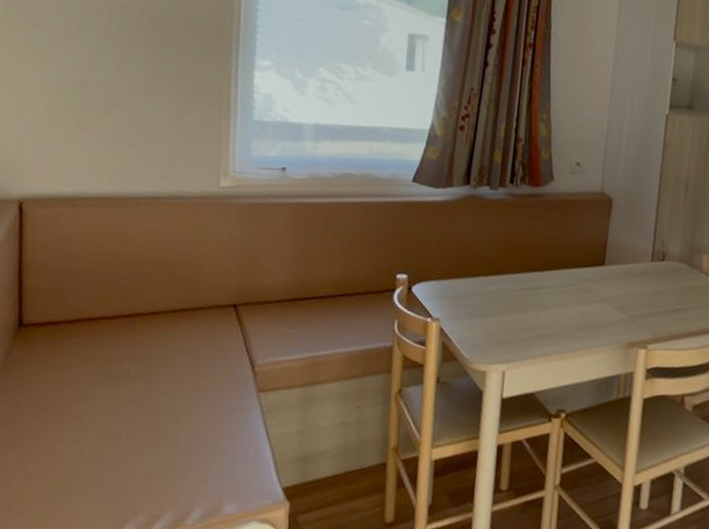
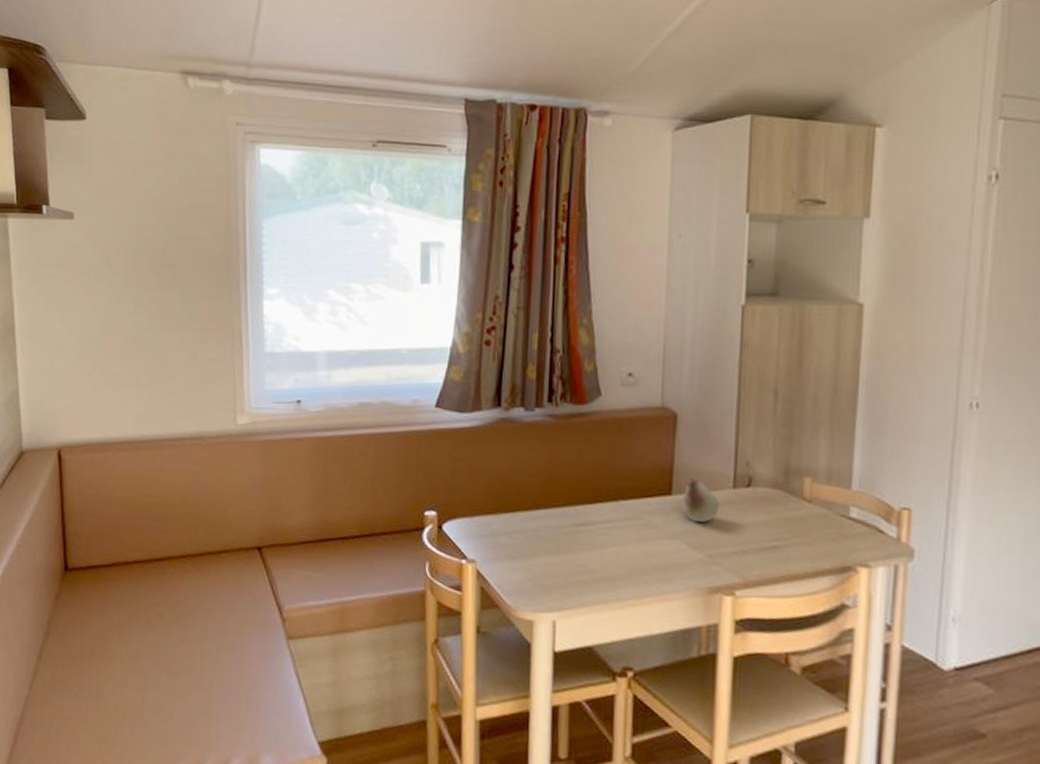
fruit: none [612,251,640,289] -> present [682,477,719,522]

